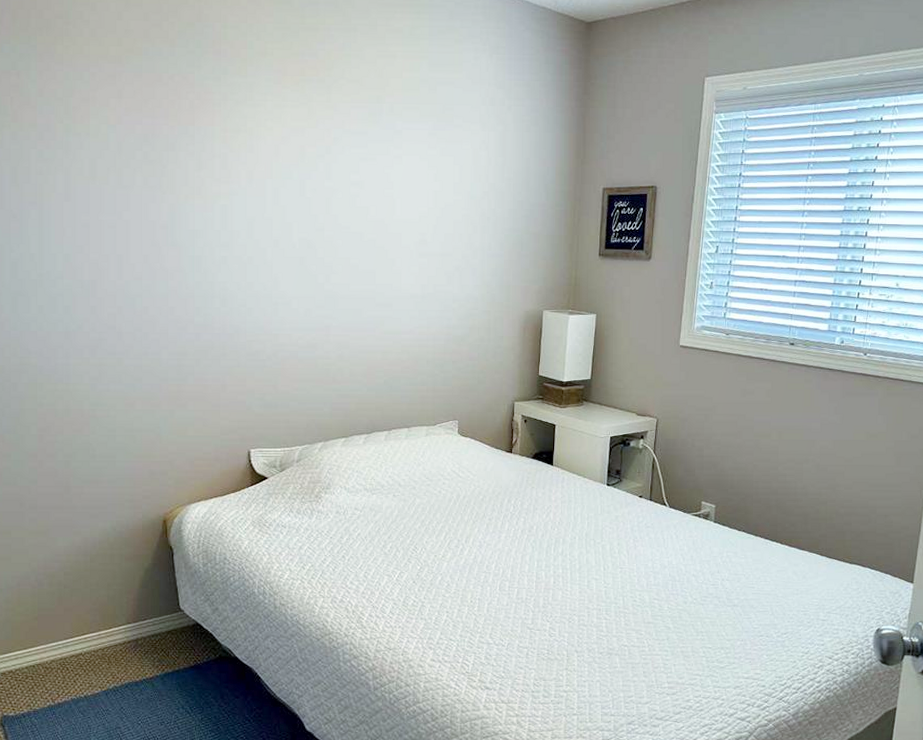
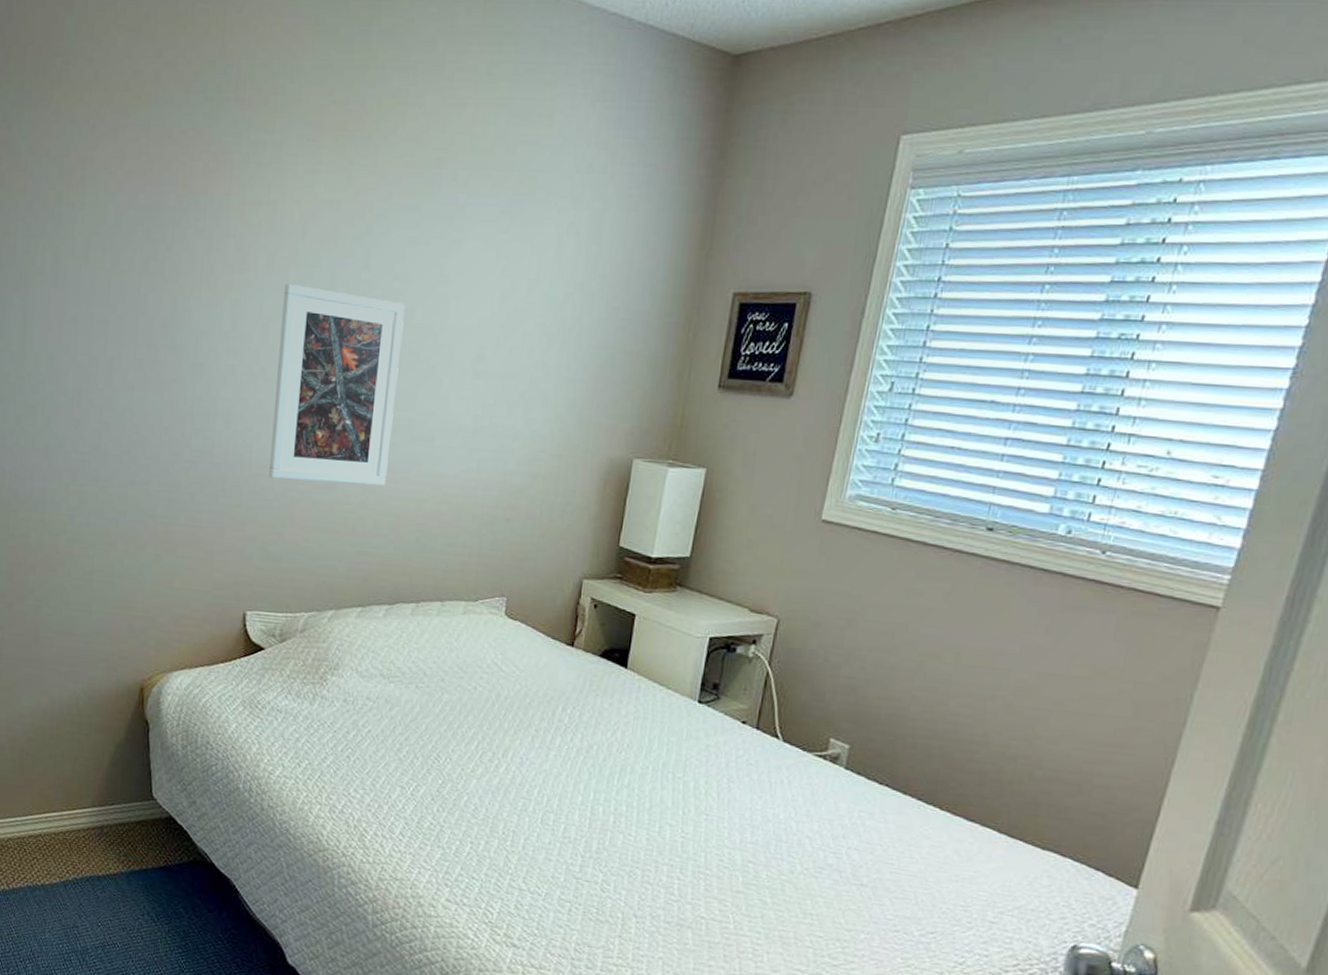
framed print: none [262,192,361,343] -> present [269,284,405,486]

